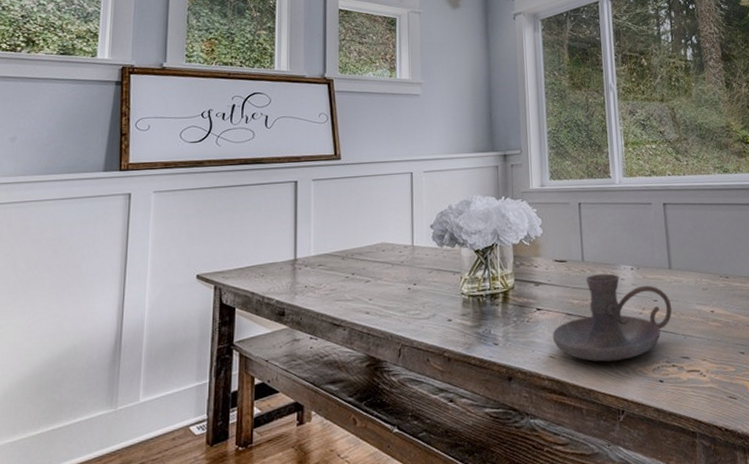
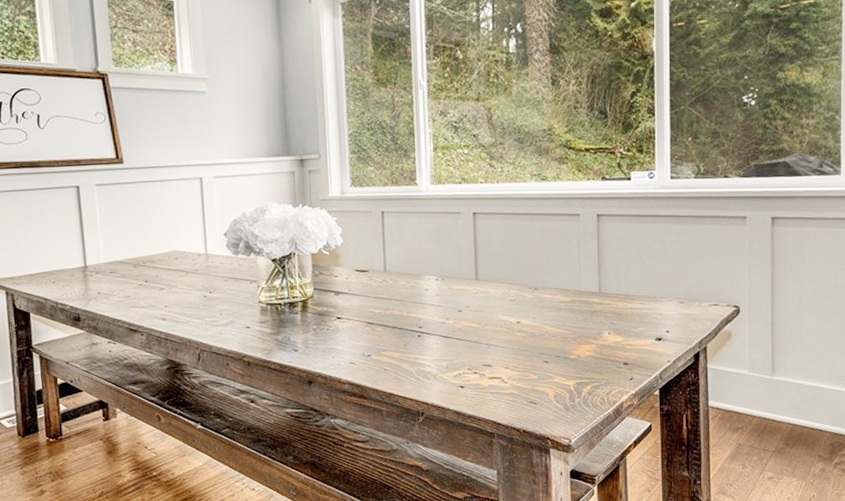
candle holder: present [552,273,673,362] -> none [352,284,477,368]

